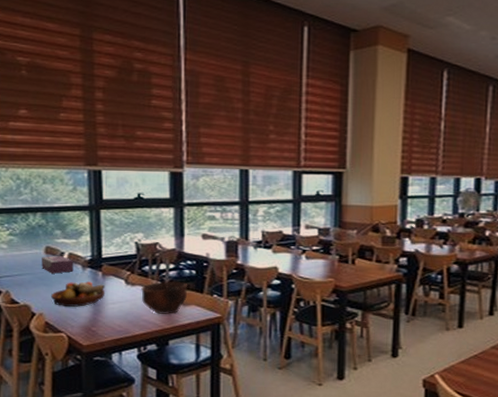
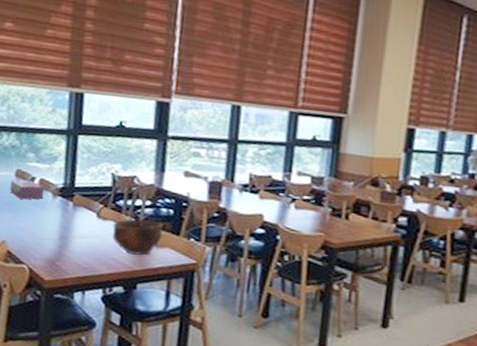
fruit bowl: present [51,281,105,307] -> none [16,210,75,238]

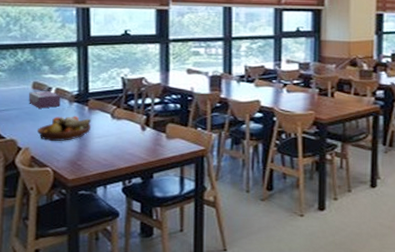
fruit bowl: none [16,210,75,238] -> present [38,116,92,142]
bowl: present [112,218,163,255] -> none [127,114,172,148]

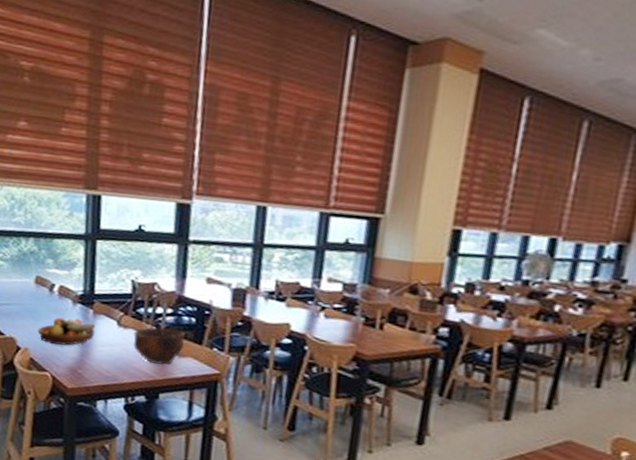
tissue box: present [29,91,61,109] -> none [30,286,64,307]
bowl: none [127,114,172,148] -> present [134,326,185,365]

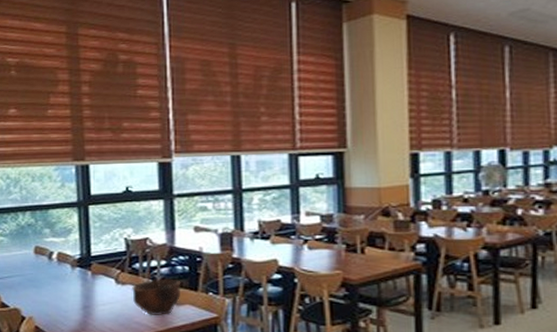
fruit bowl: present [38,317,95,346] -> none [41,282,95,310]

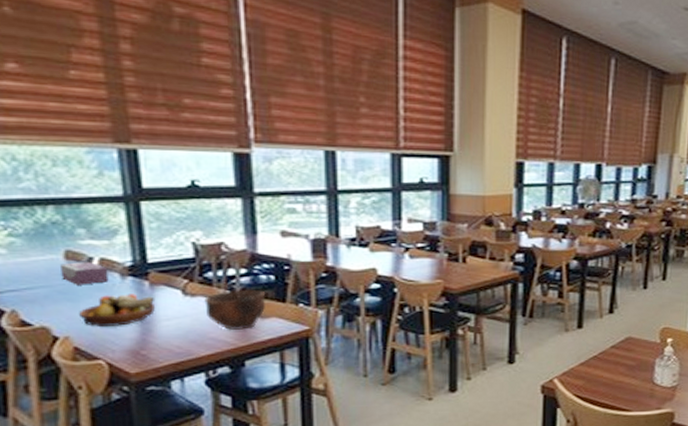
tissue box: none [31,256,63,274] -> present [60,262,109,285]
fruit bowl: none [41,282,95,310] -> present [79,294,156,328]

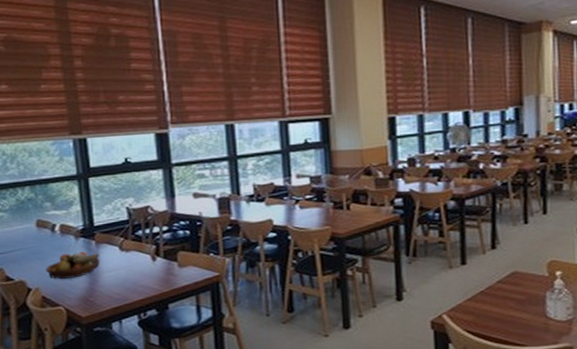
tissue box: present [60,262,109,285] -> none [33,228,67,247]
bowl: present [204,289,265,330] -> none [136,243,183,278]

